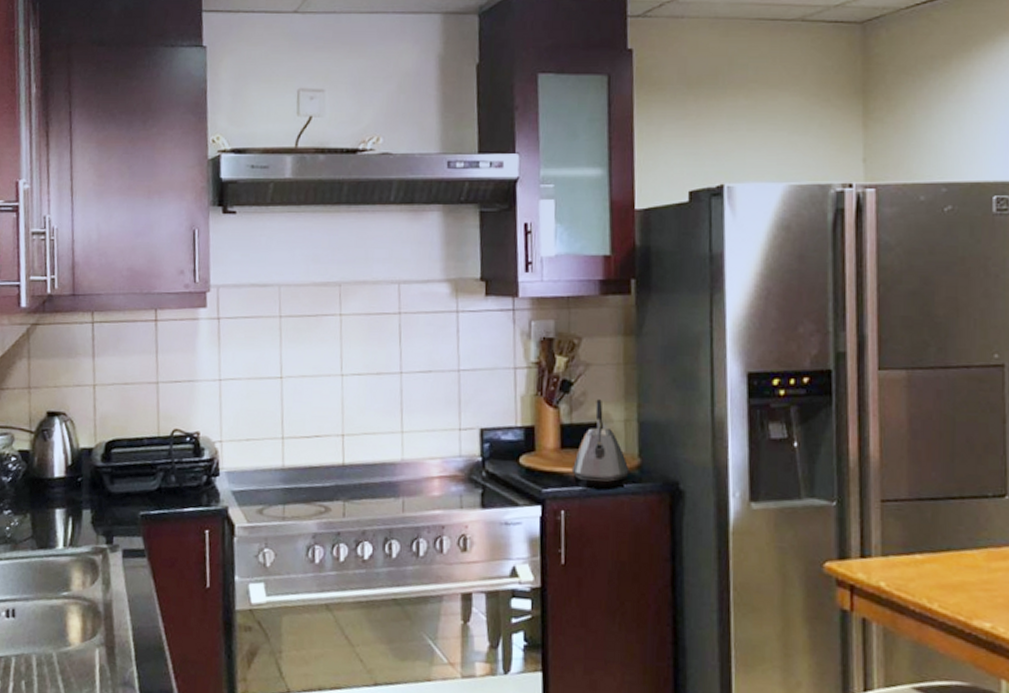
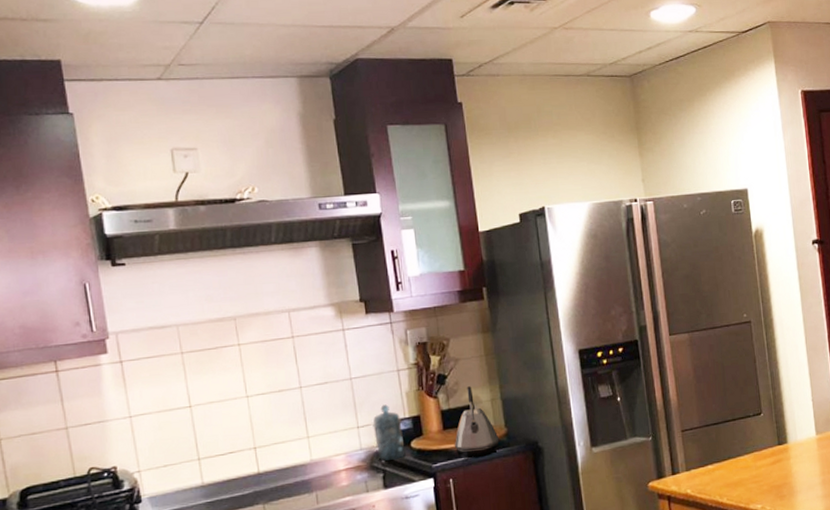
canister: none [477,407,512,475] -> present [373,404,406,461]

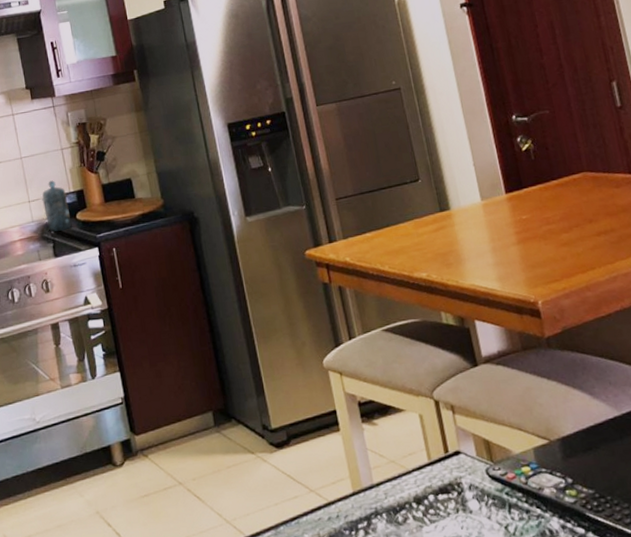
kettle: present [454,386,499,459] -> none [115,161,157,229]

